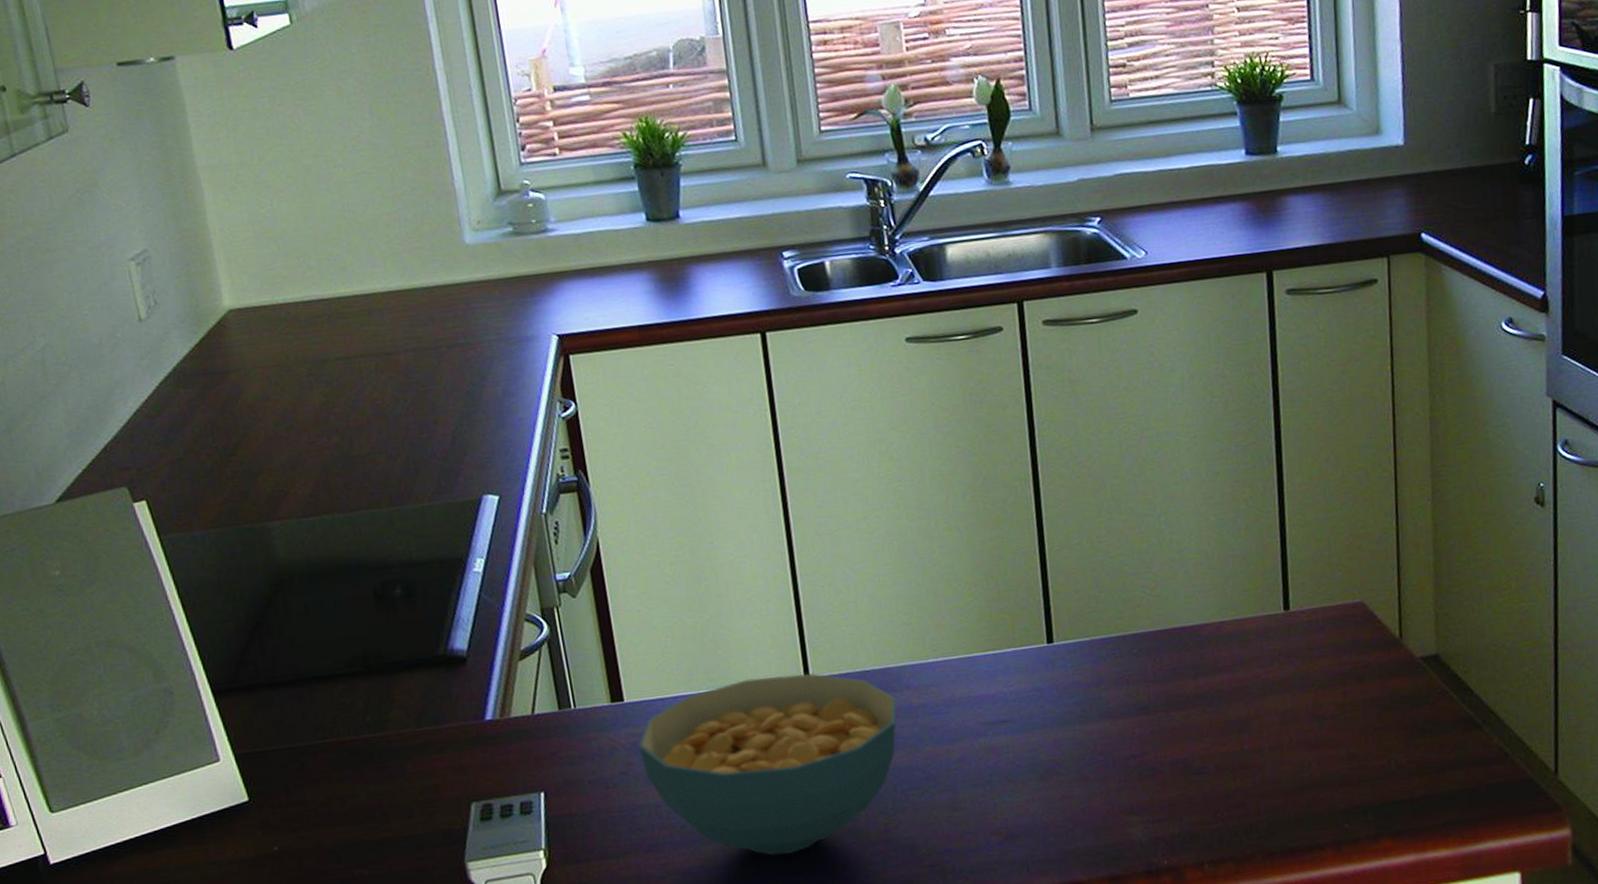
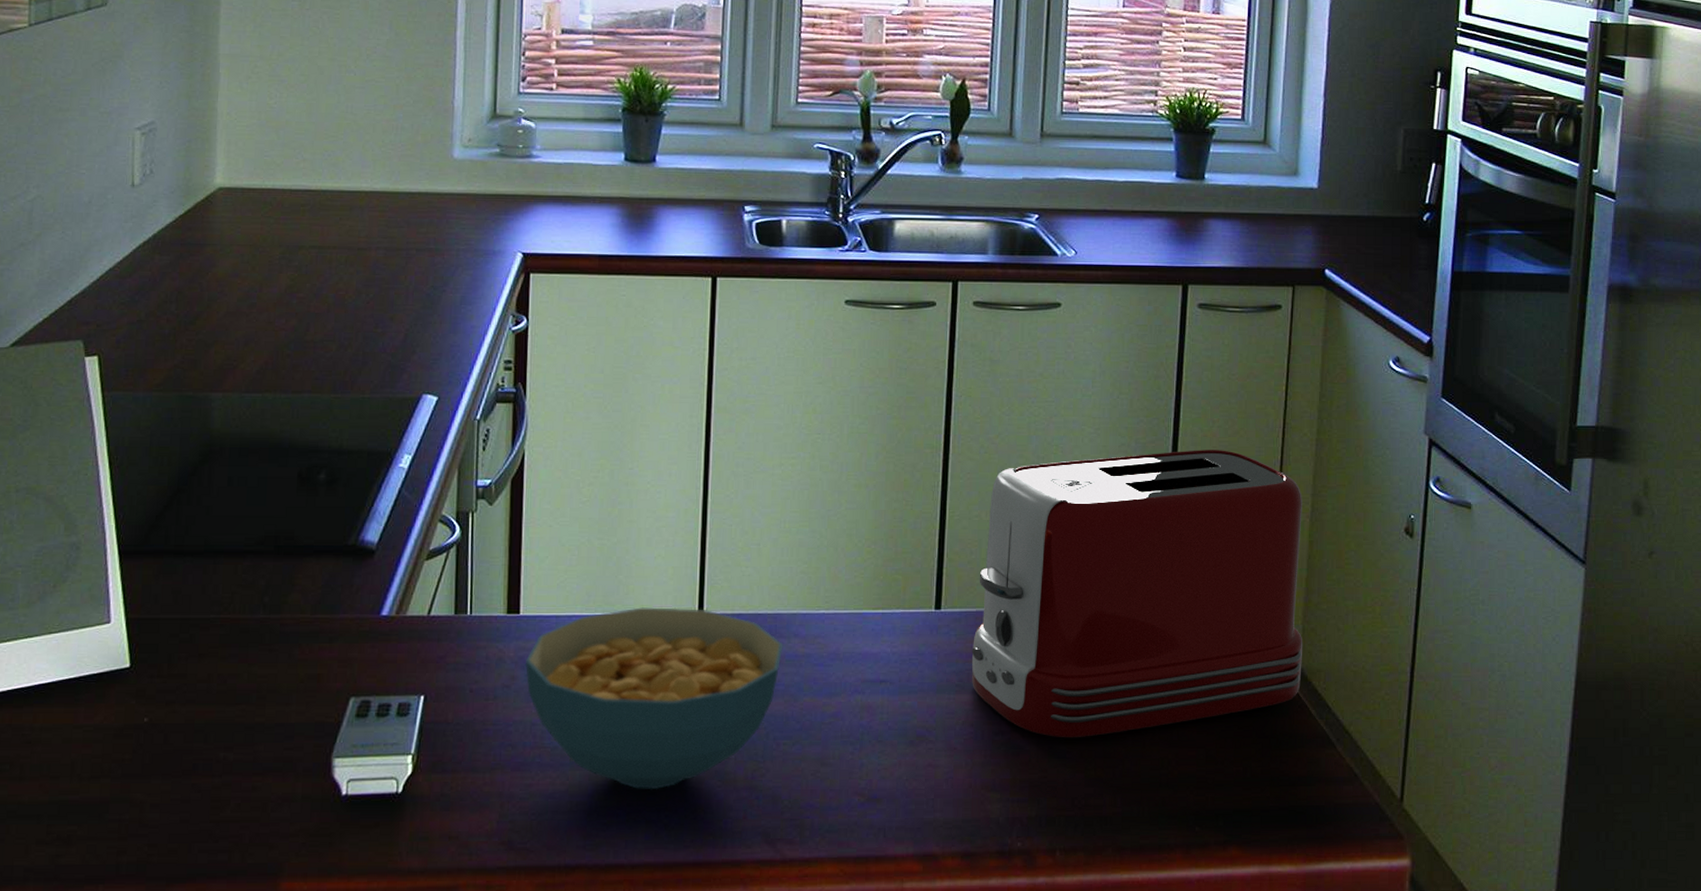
toaster: none [1088,441,1439,755] -> present [971,450,1303,738]

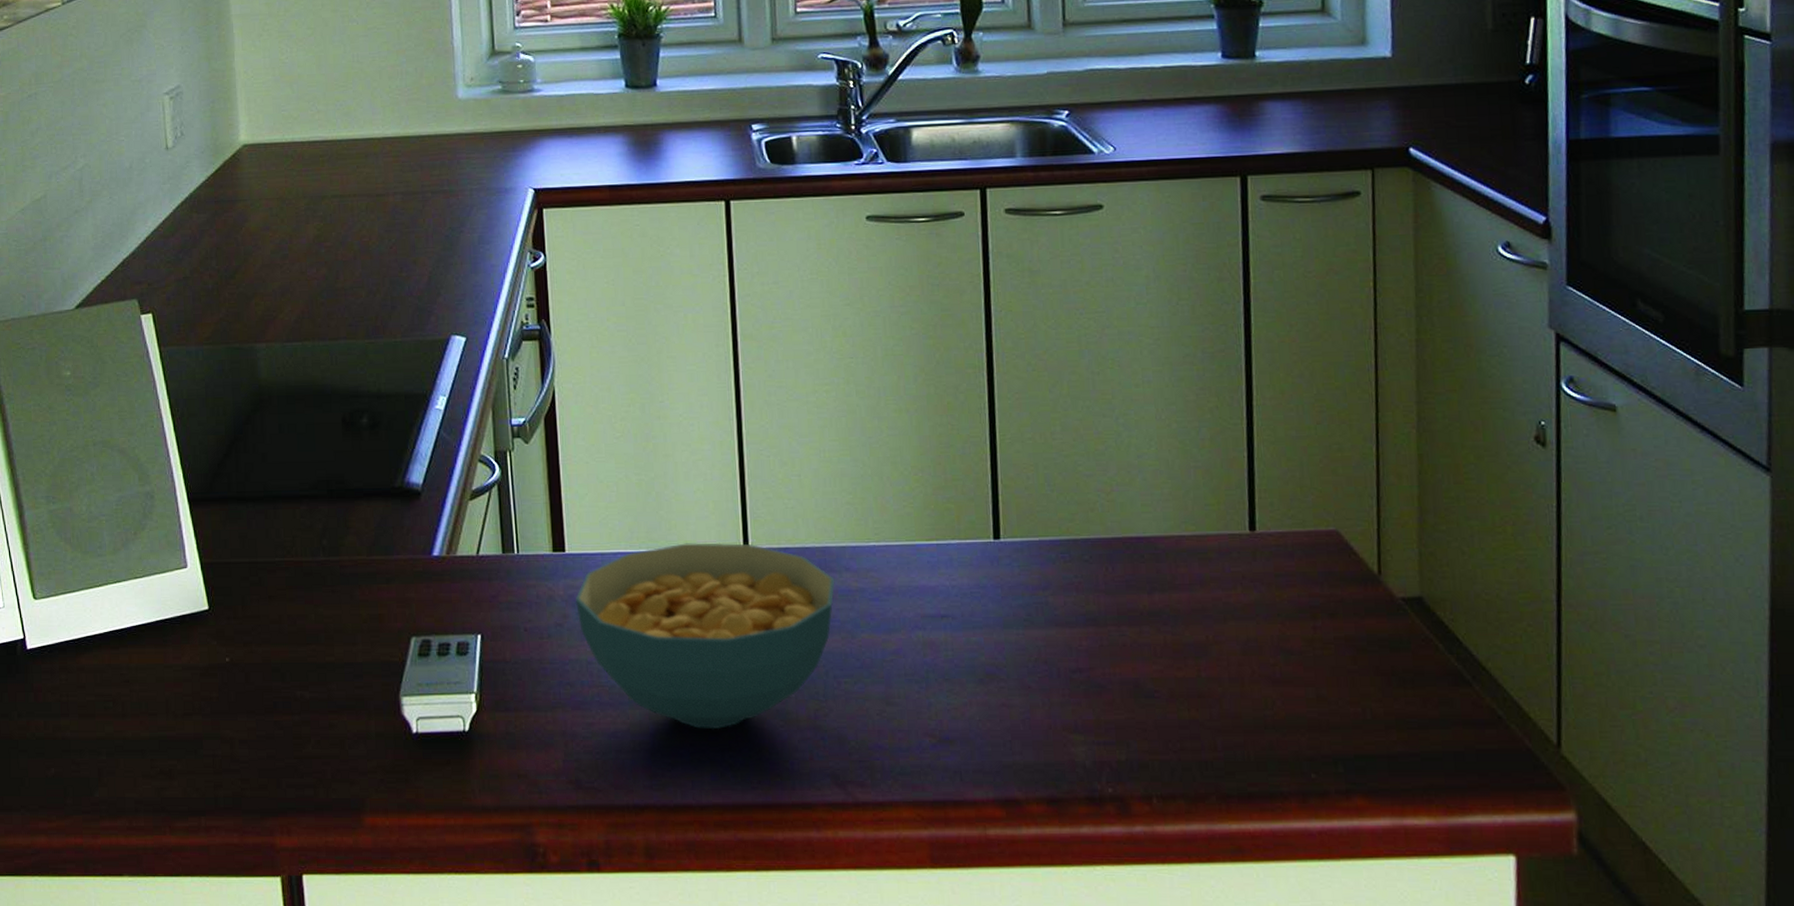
toaster: present [971,450,1303,738] -> none [1038,356,1423,676]

